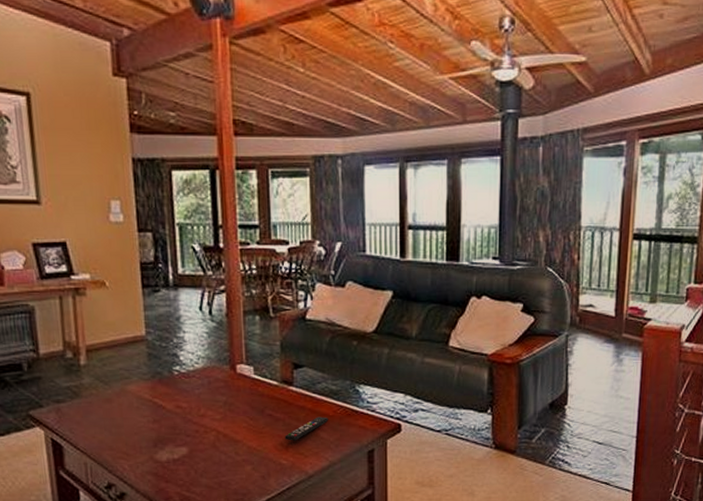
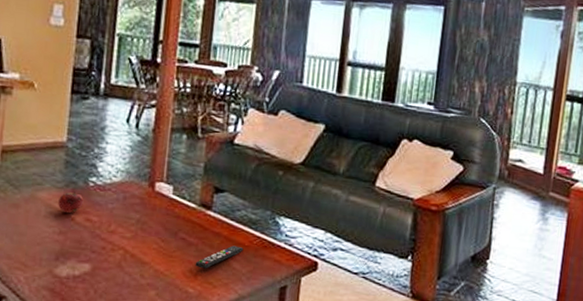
fruit: none [147,381,172,403] -> present [58,191,84,214]

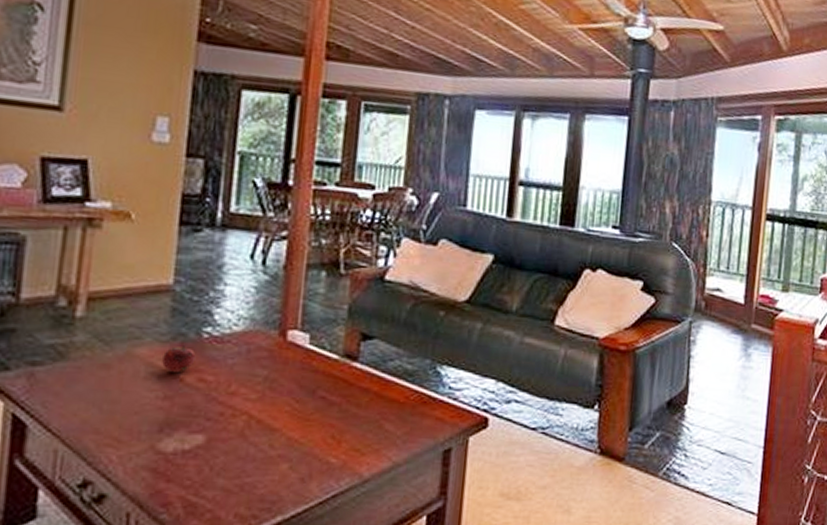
remote control: present [195,245,244,269] -> none [338,403,398,433]

